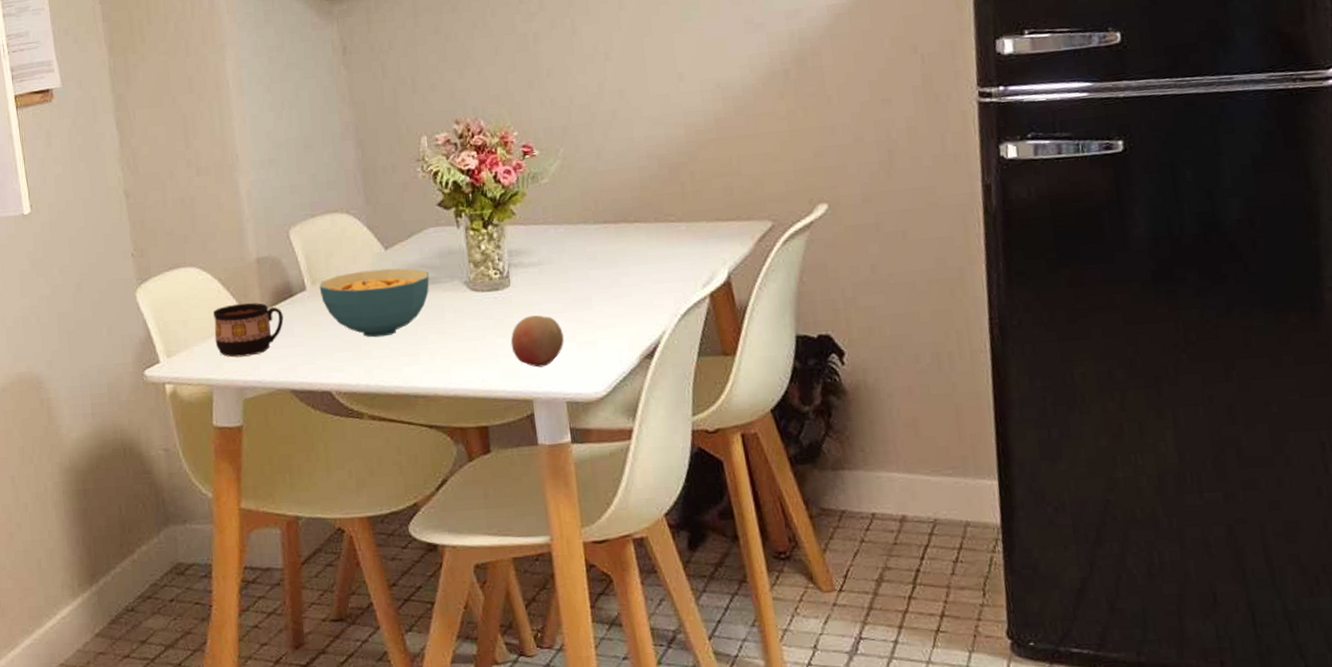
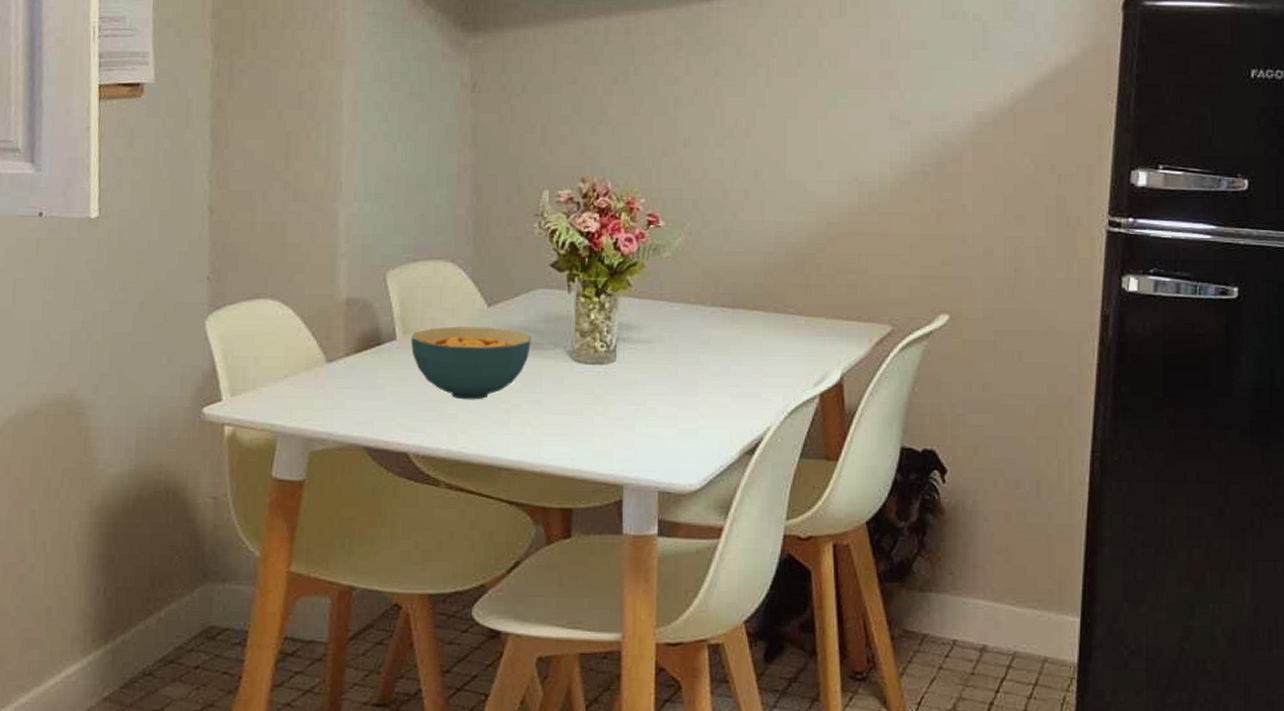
cup: present [212,302,284,358] -> none [287,345,367,405]
fruit: present [510,315,564,368] -> none [608,396,664,452]

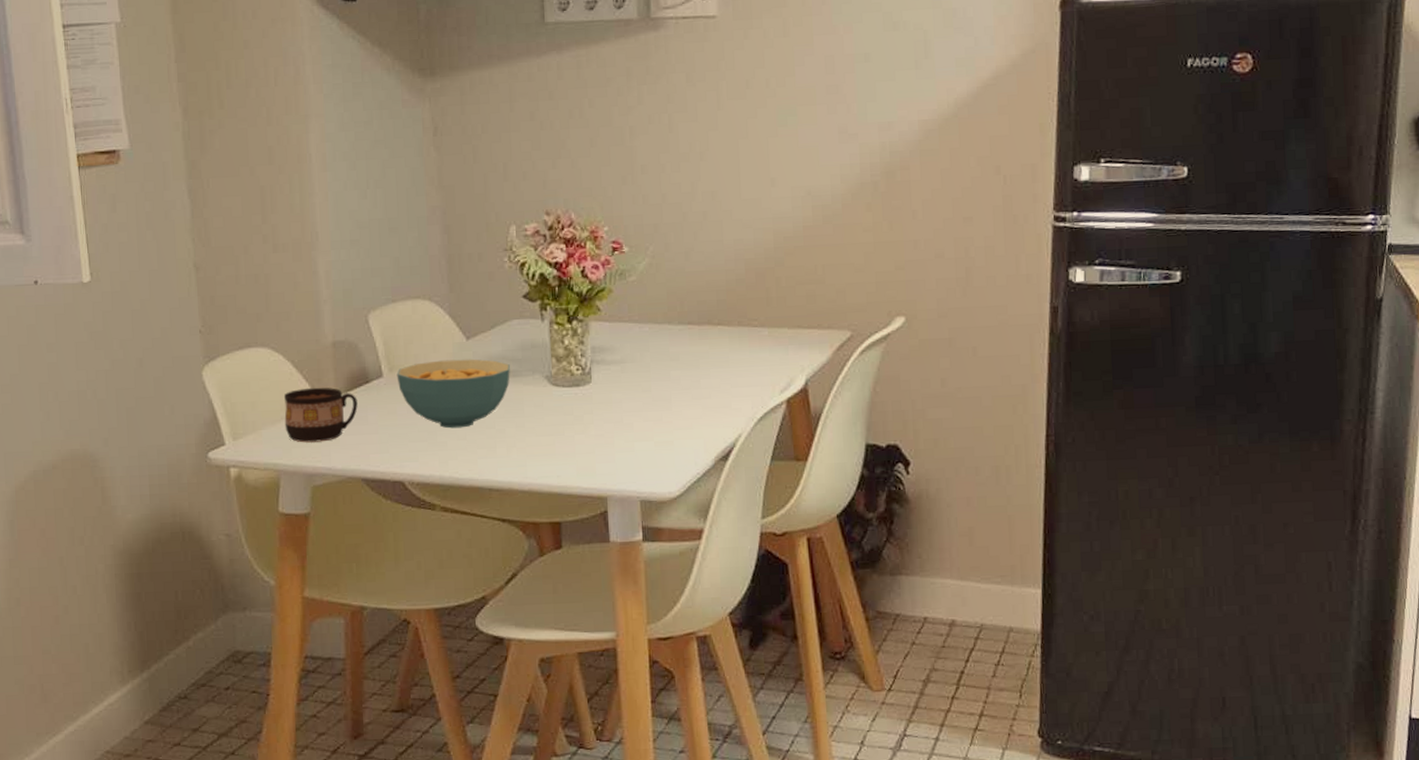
cup: none [287,345,367,405] -> present [283,387,358,443]

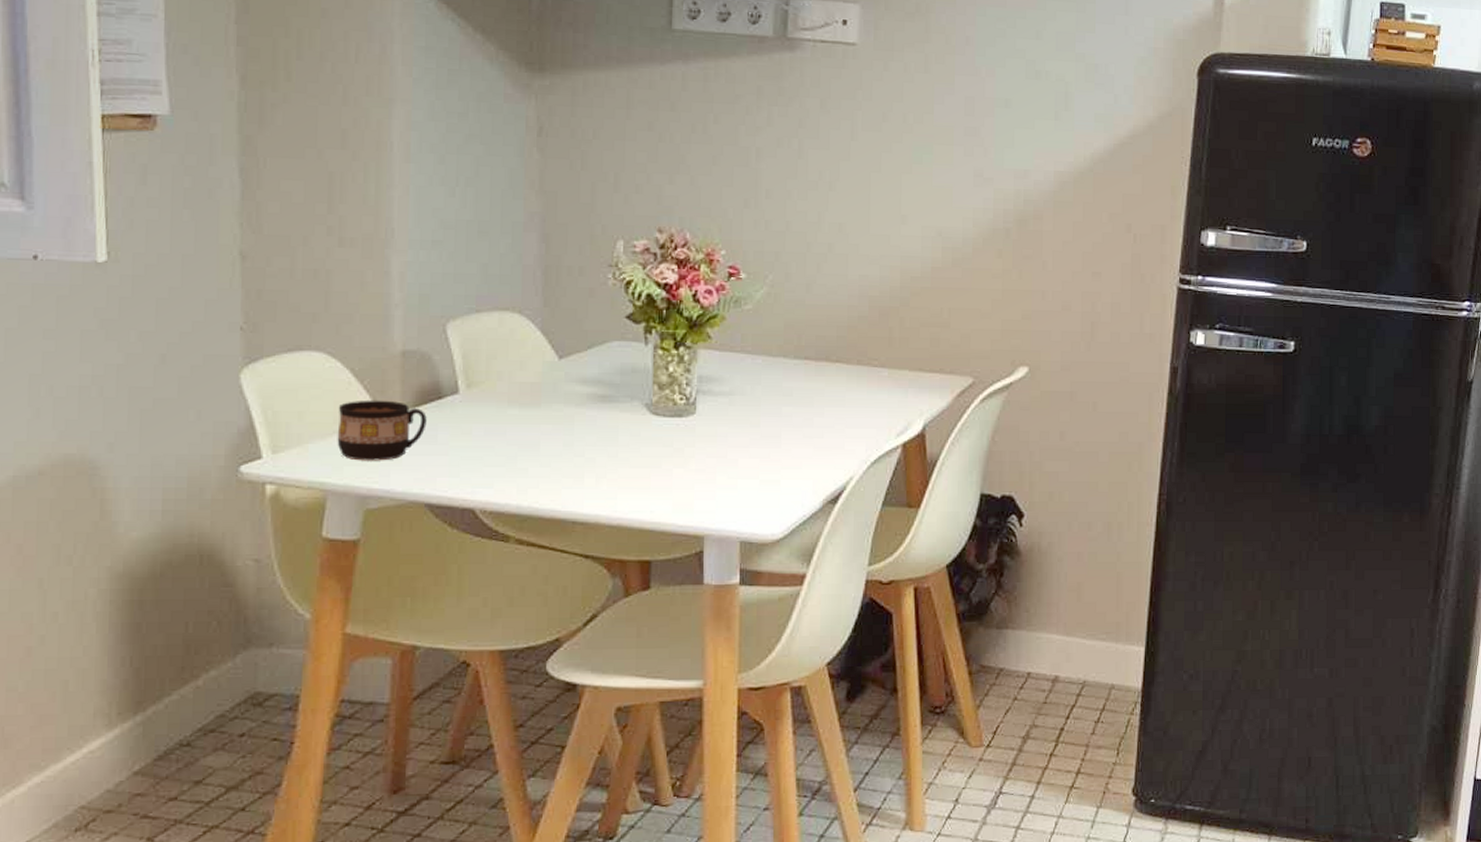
cereal bowl: present [396,359,510,429] -> none [475,379,606,454]

